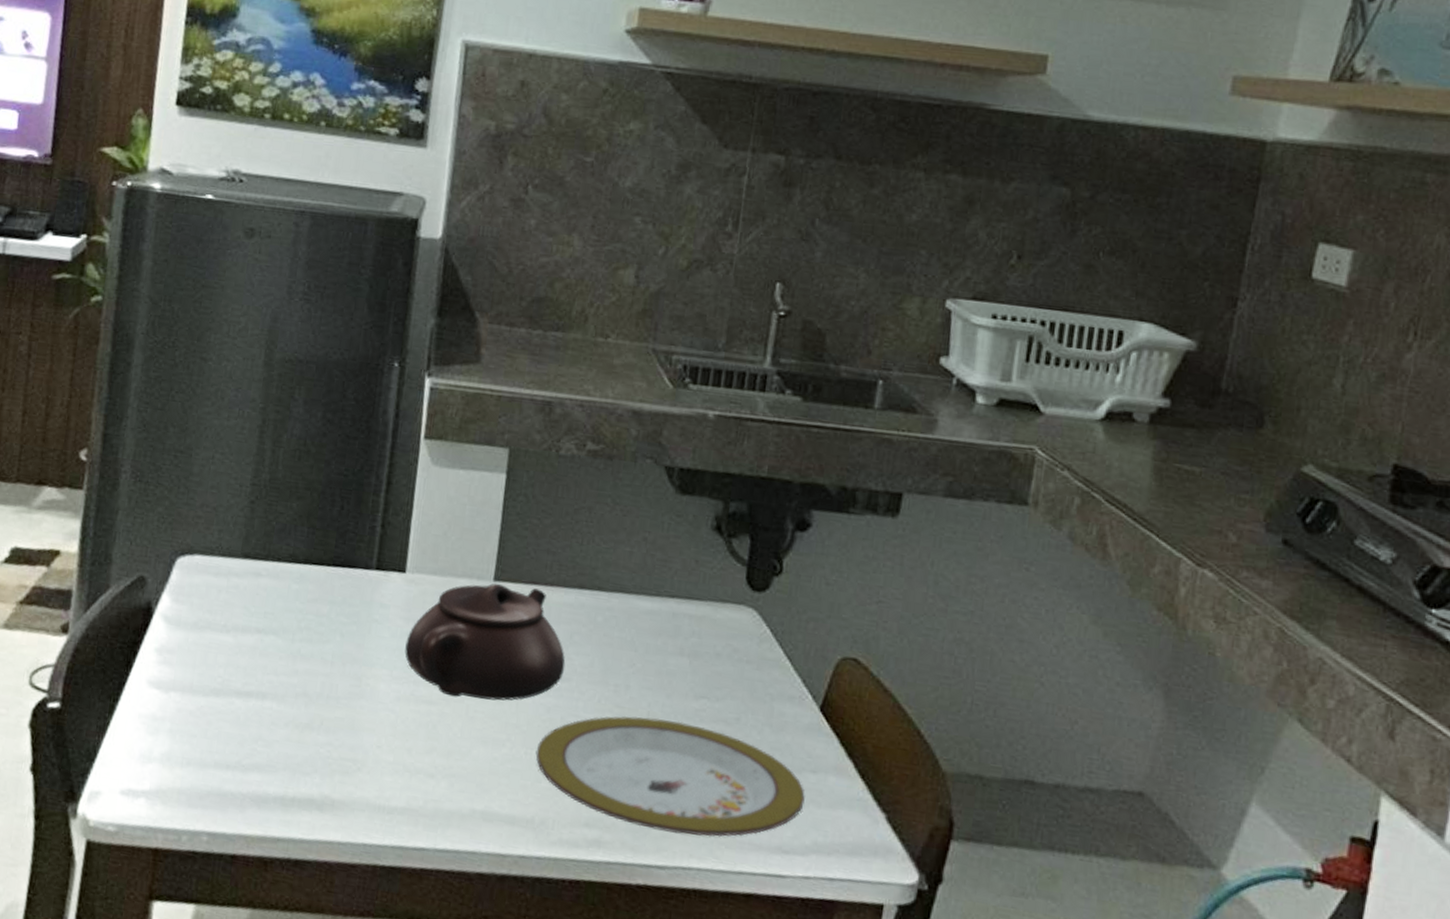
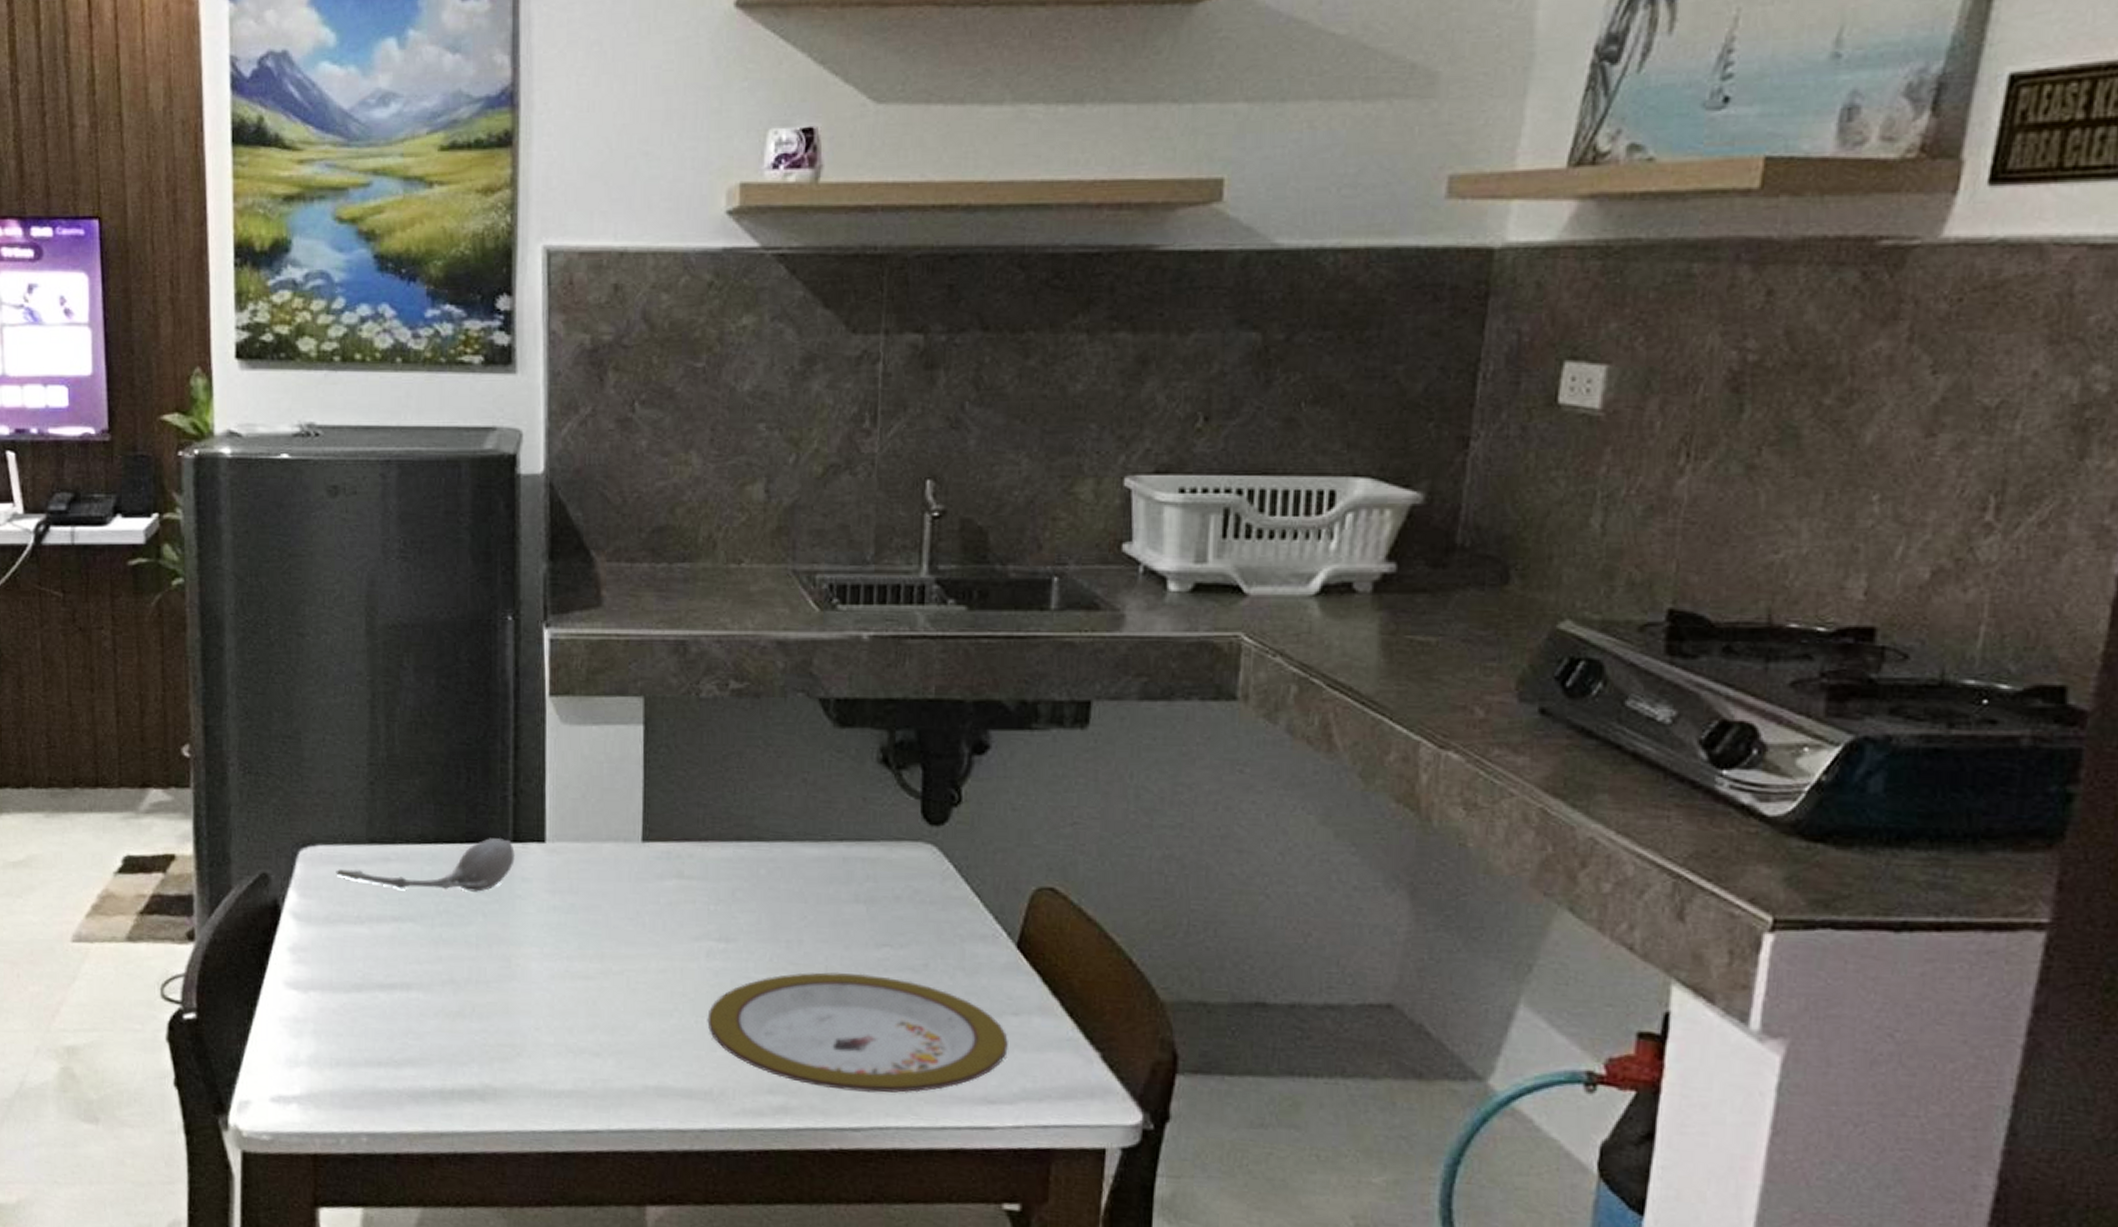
spoon: none [209,563,377,613] -> present [336,838,515,892]
teapot: present [404,583,566,701] -> none [554,844,730,970]

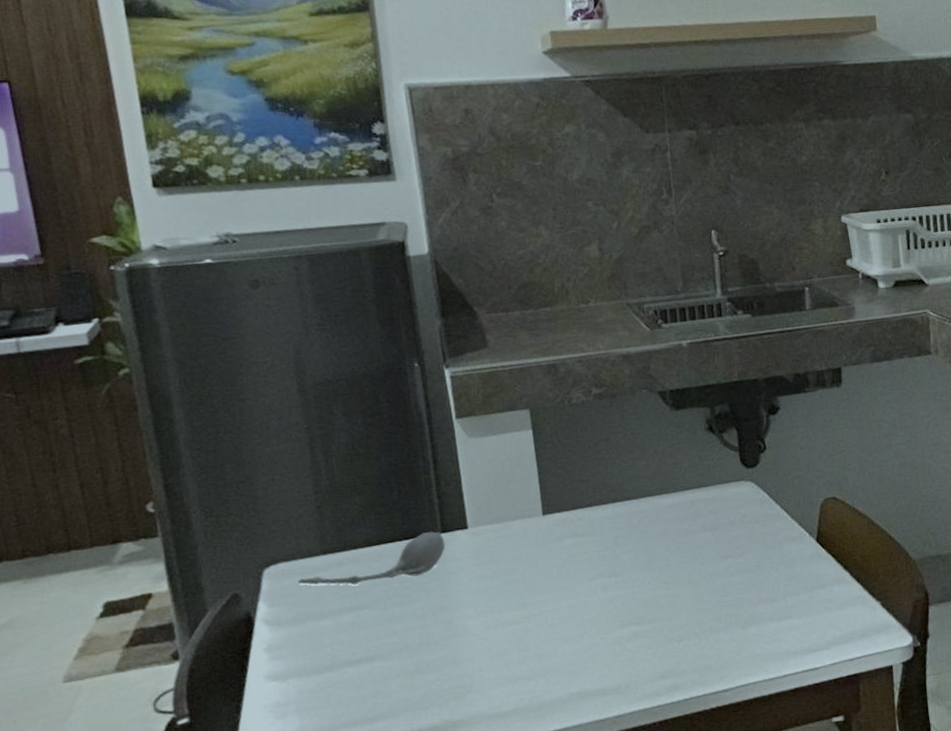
plate: present [707,972,1008,1093] -> none [609,578,821,667]

